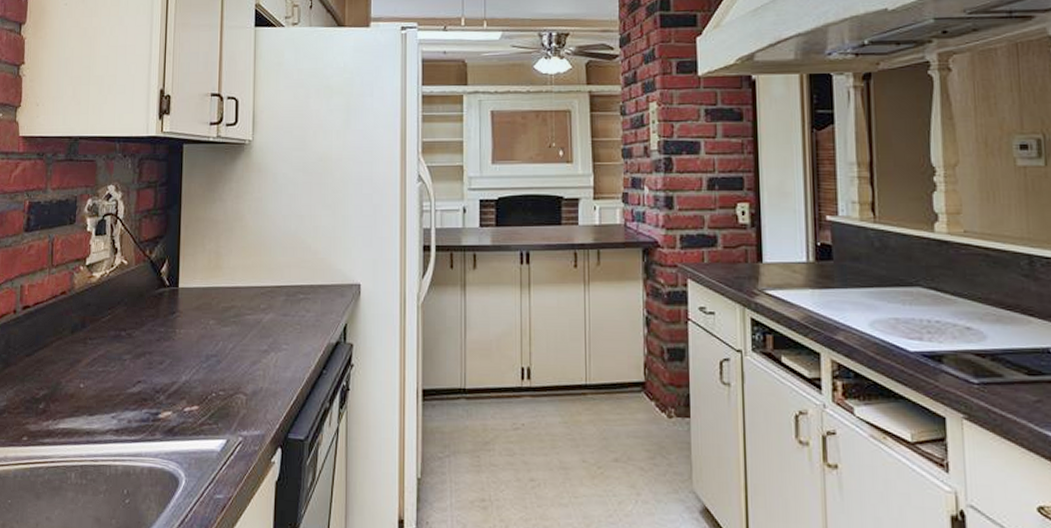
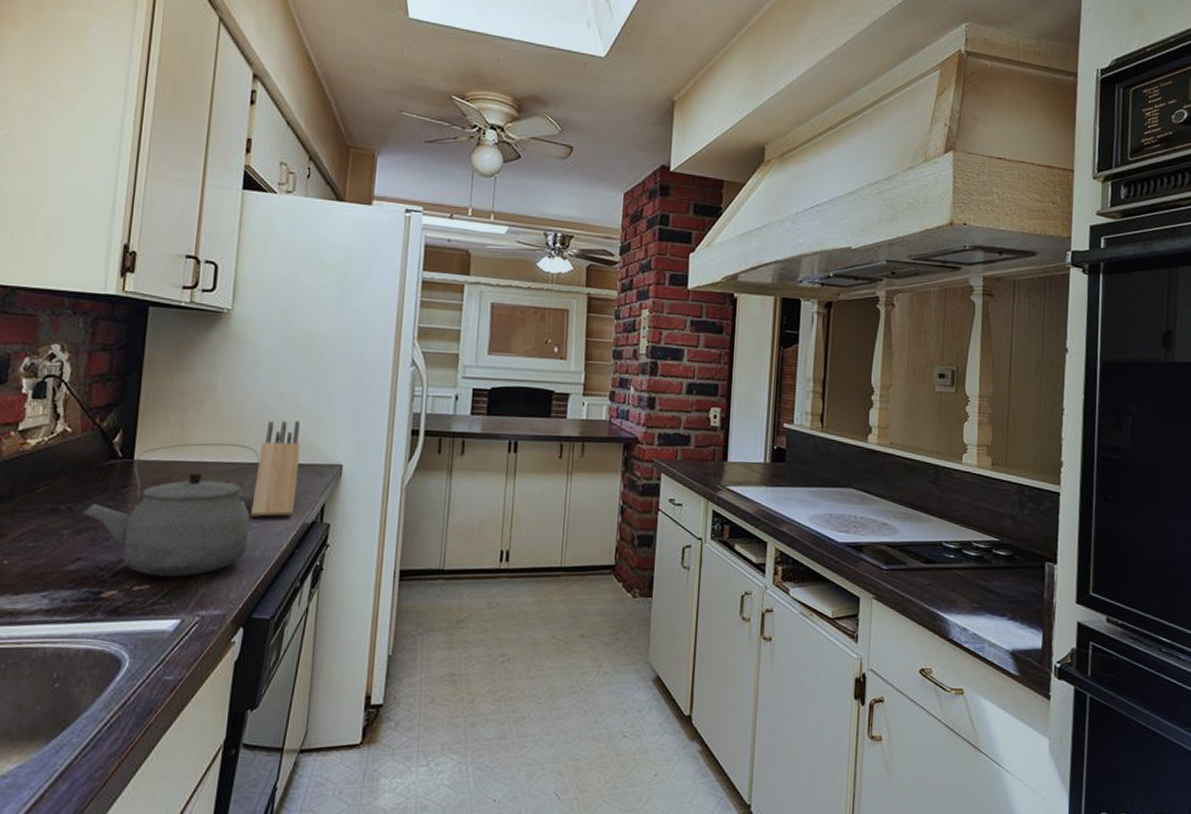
tea kettle: none [140,268,286,398] -> present [82,443,260,577]
knife block: none [281,243,321,338] -> present [251,420,301,517]

